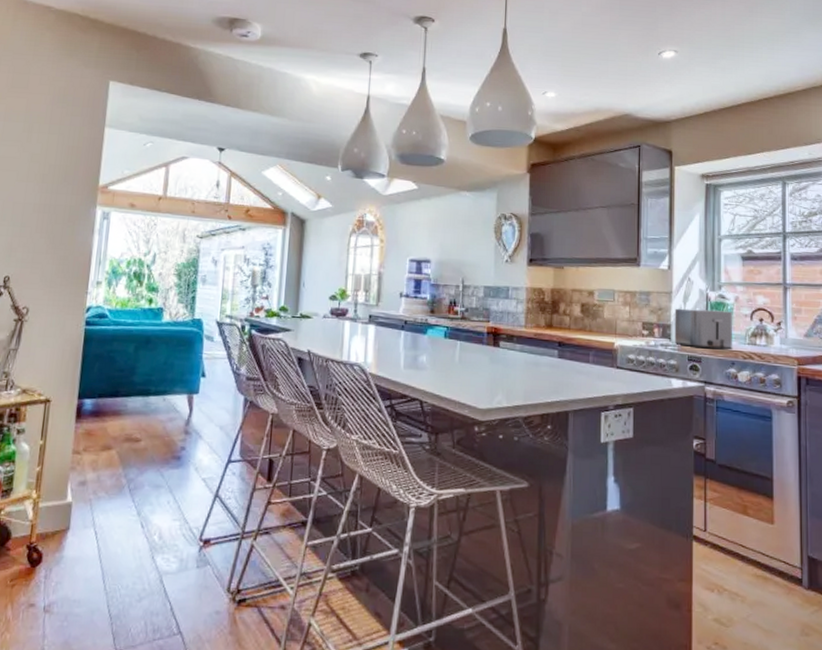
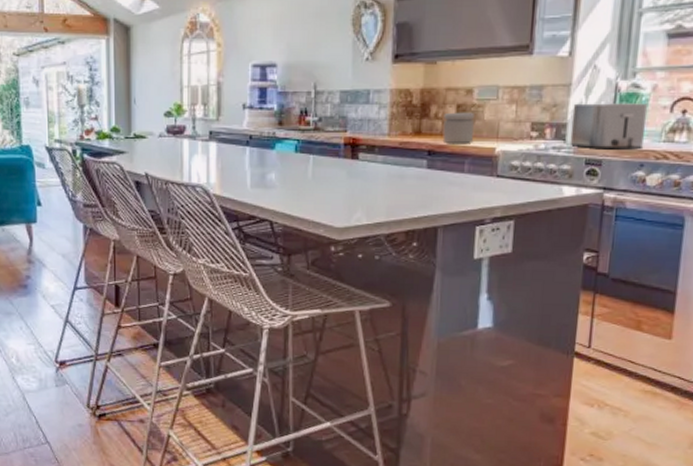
jar: none [570,310,597,338] -> present [442,112,475,144]

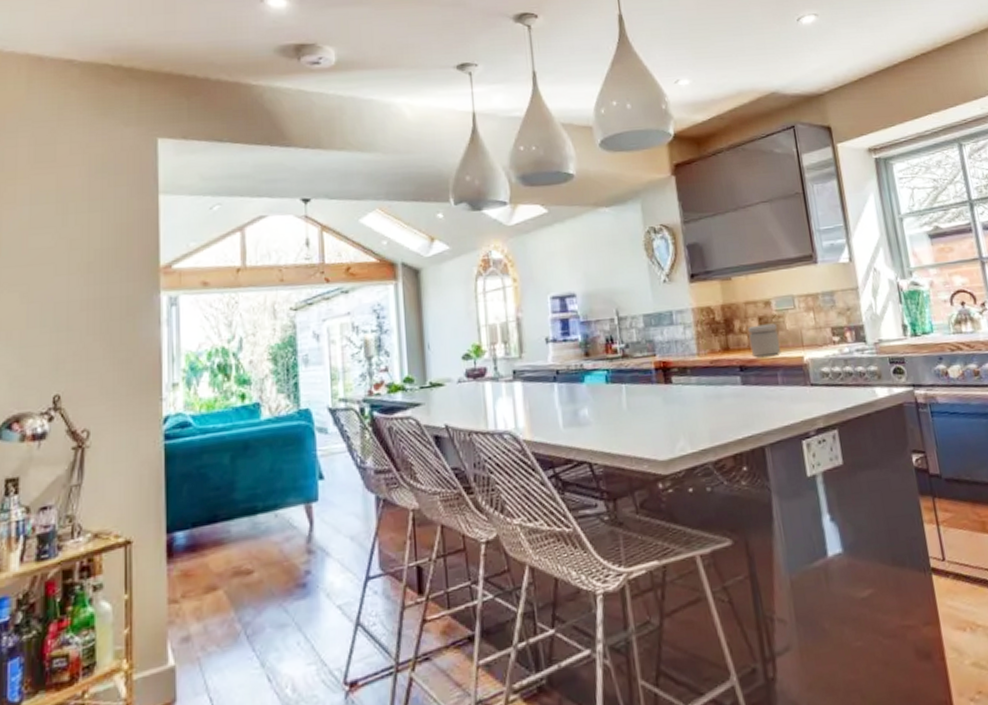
toaster: present [570,103,648,150] -> none [865,299,937,348]

